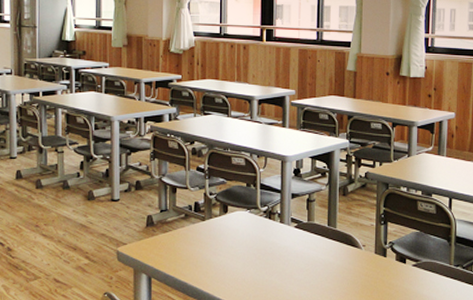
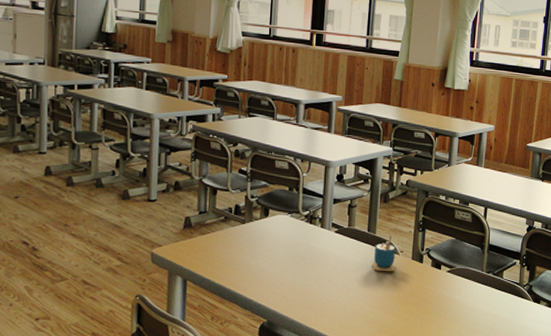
cup: none [335,229,358,267] -> present [373,236,396,272]

